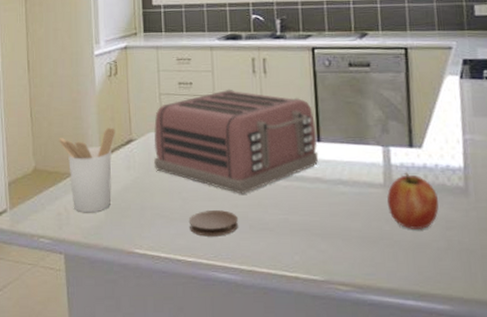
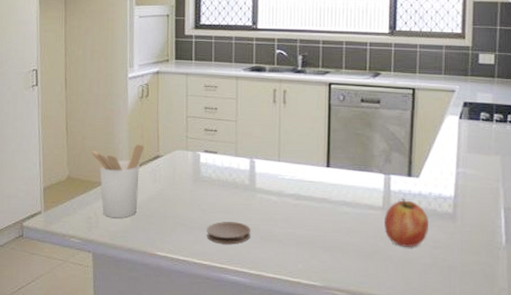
toaster: present [154,89,319,194] -> none [178,115,327,209]

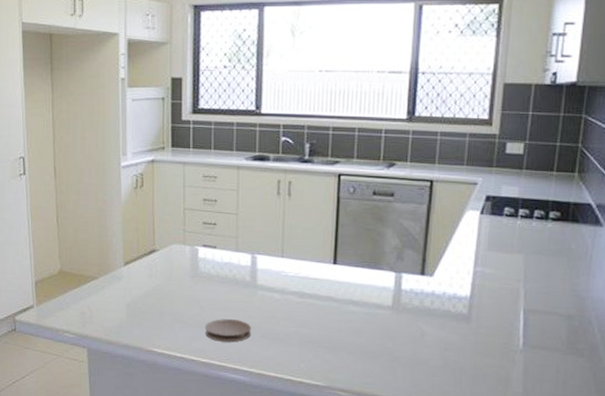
utensil holder: present [92,144,144,218] -> none [84,237,139,314]
fruit: present [384,198,429,247] -> none [393,297,442,348]

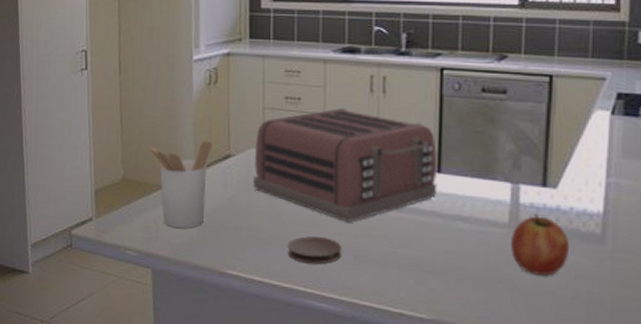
utensil holder: none [84,237,139,314] -> present [150,140,213,229]
toaster: none [175,208,334,307] -> present [253,107,438,223]
fruit: none [393,297,442,348] -> present [511,213,570,276]

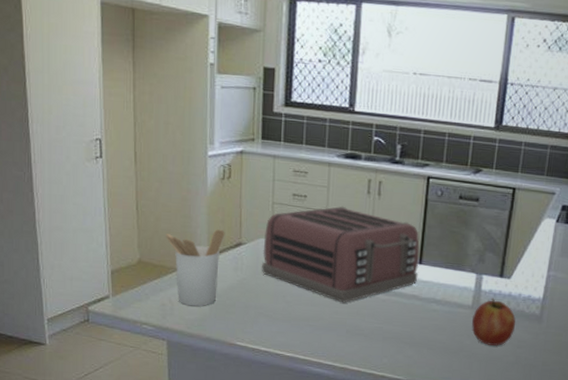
coaster: present [288,236,341,264] -> none [291,314,336,337]

